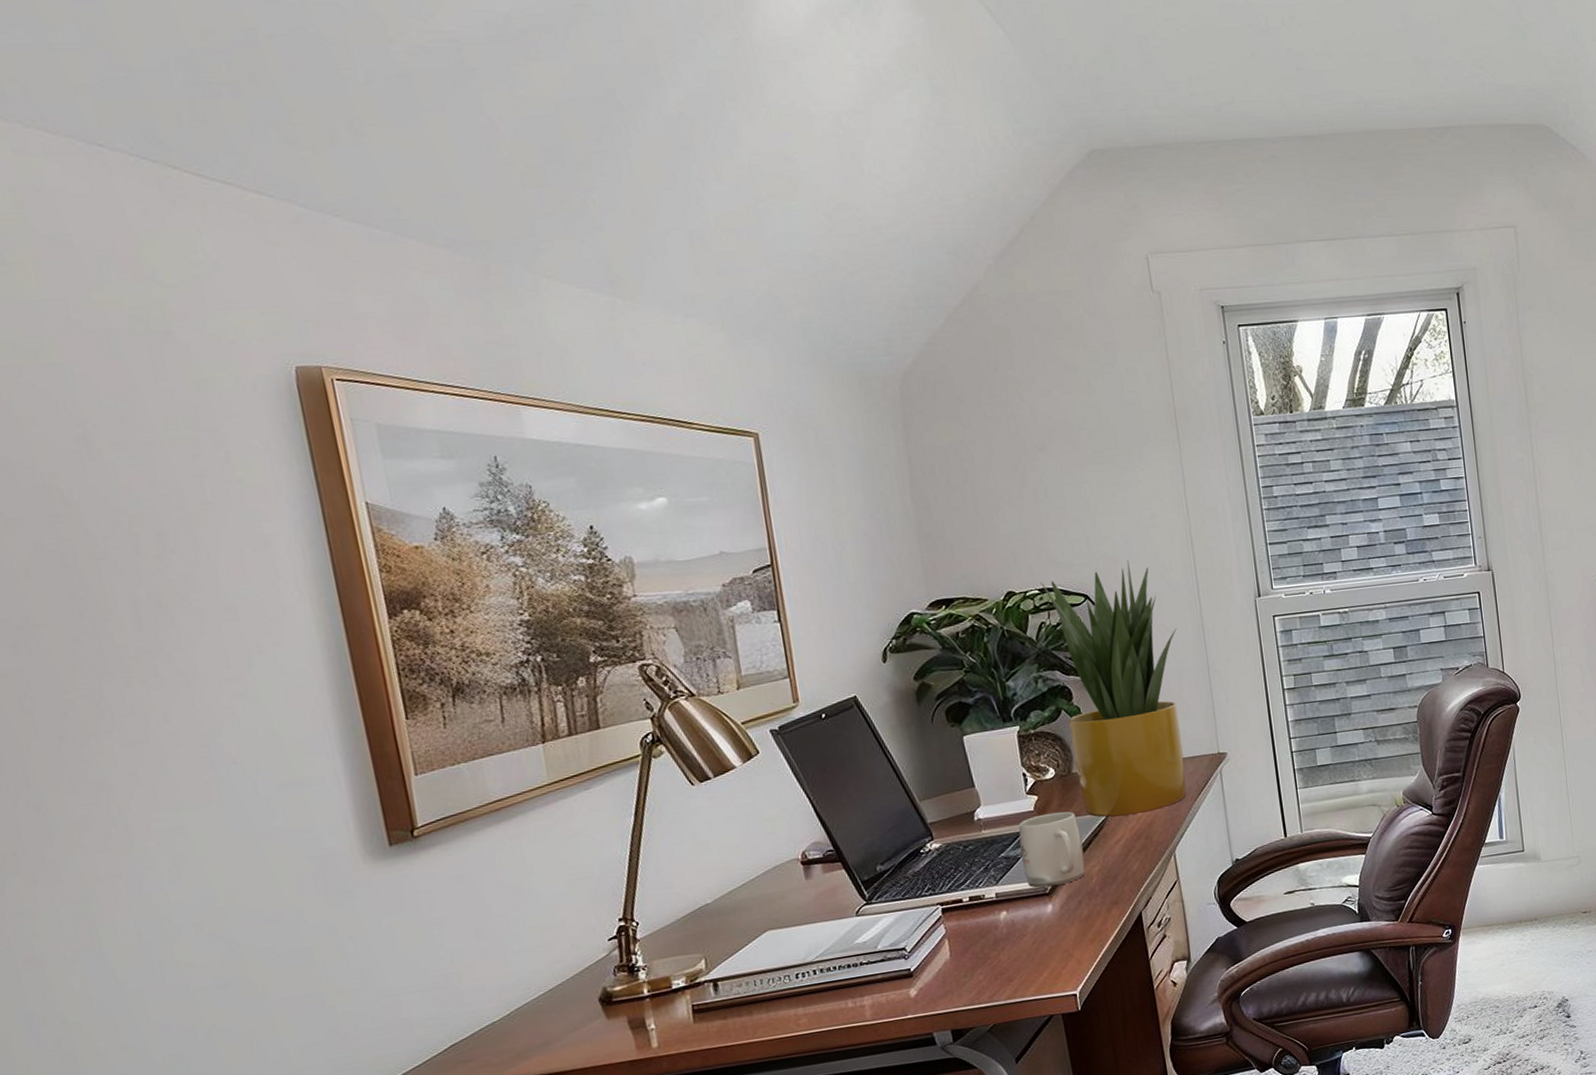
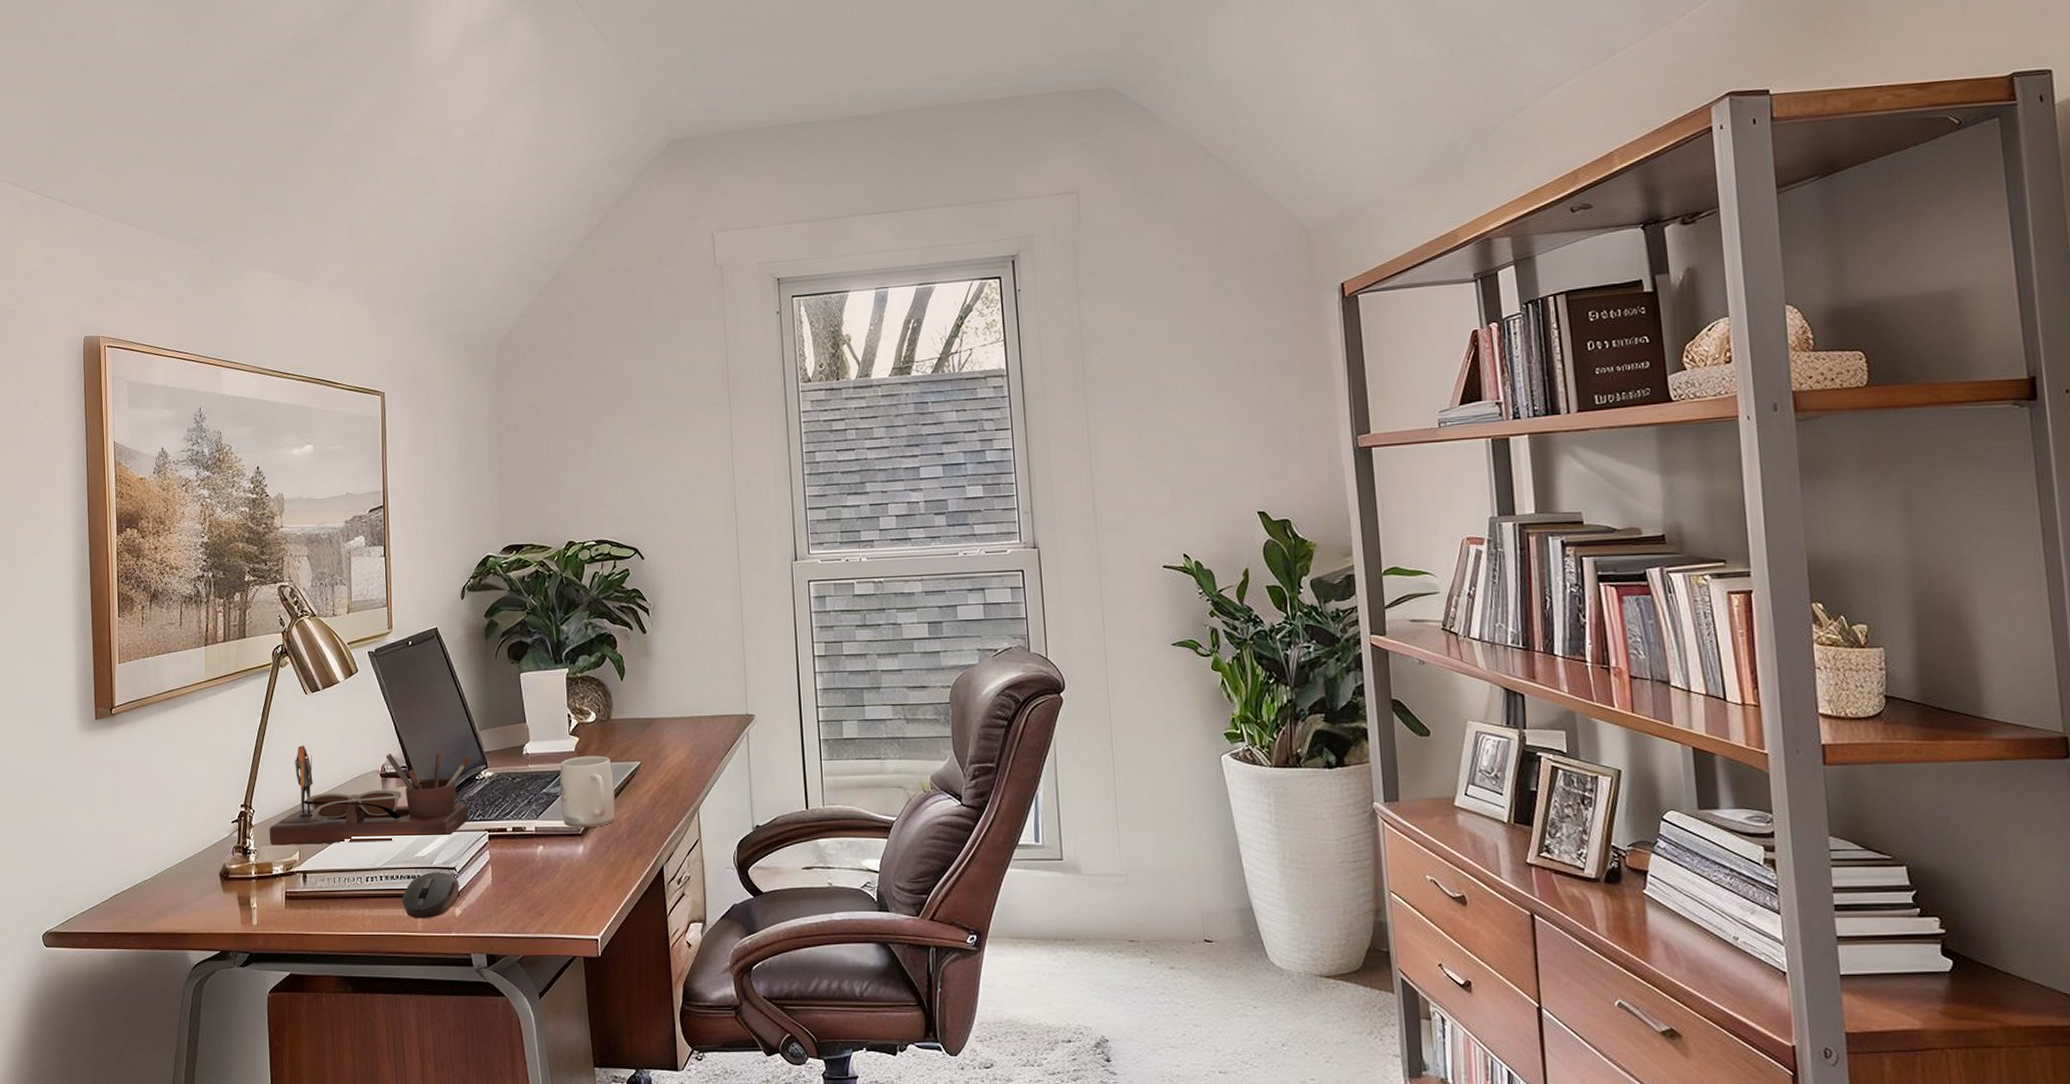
desk organizer: none [661,829,916,958] -> present [269,745,471,845]
computer mouse: none [843,954,913,1008] -> present [402,872,460,919]
planter: present [1040,560,1187,818] -> none [597,517,716,767]

